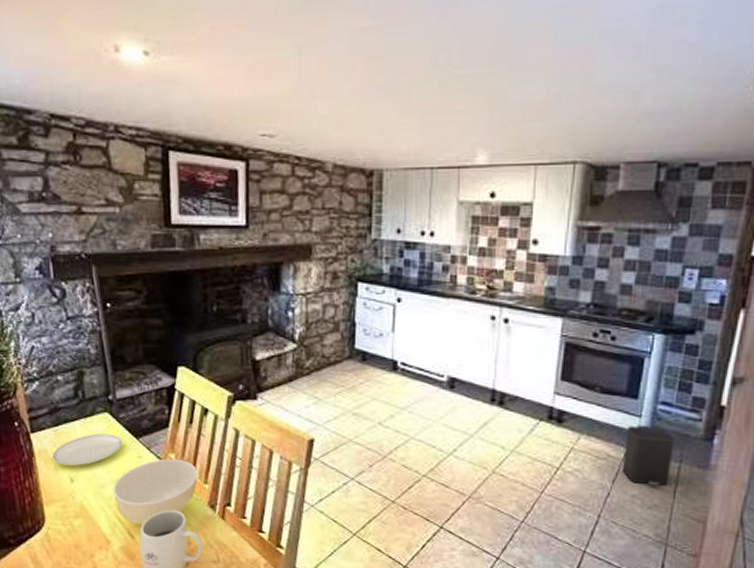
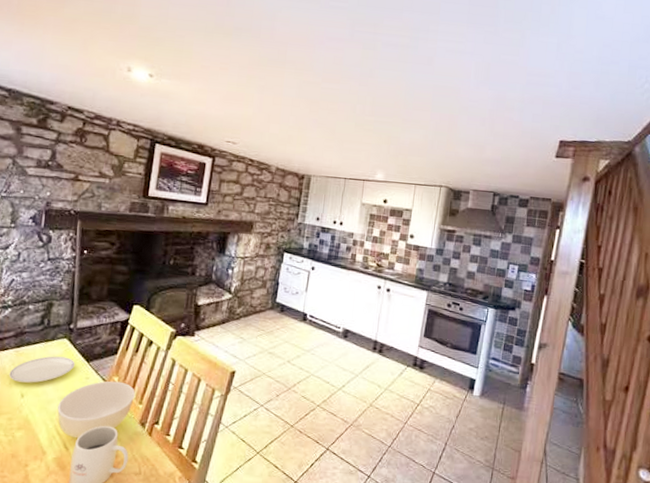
pedal bin: present [622,425,675,486] -> none [463,374,501,422]

